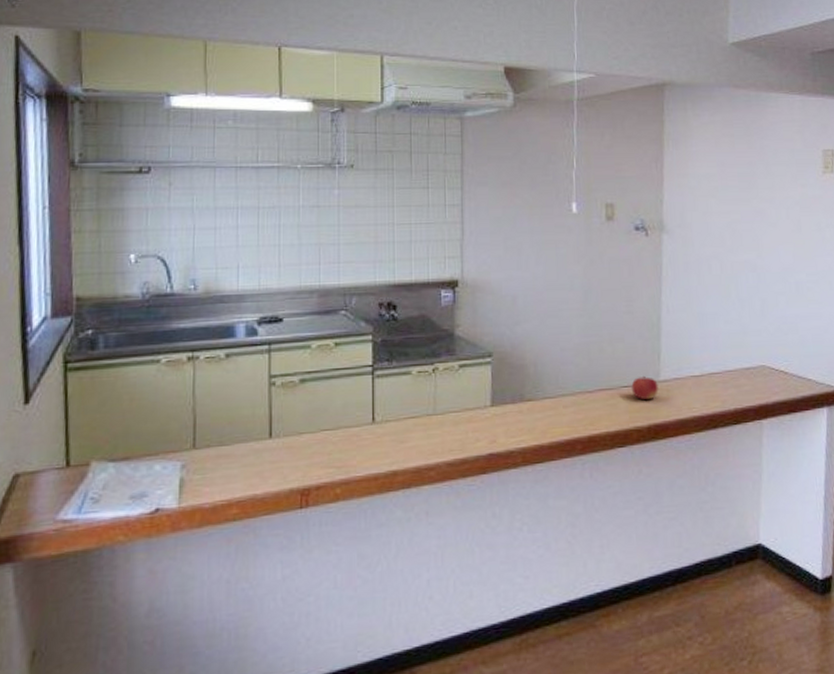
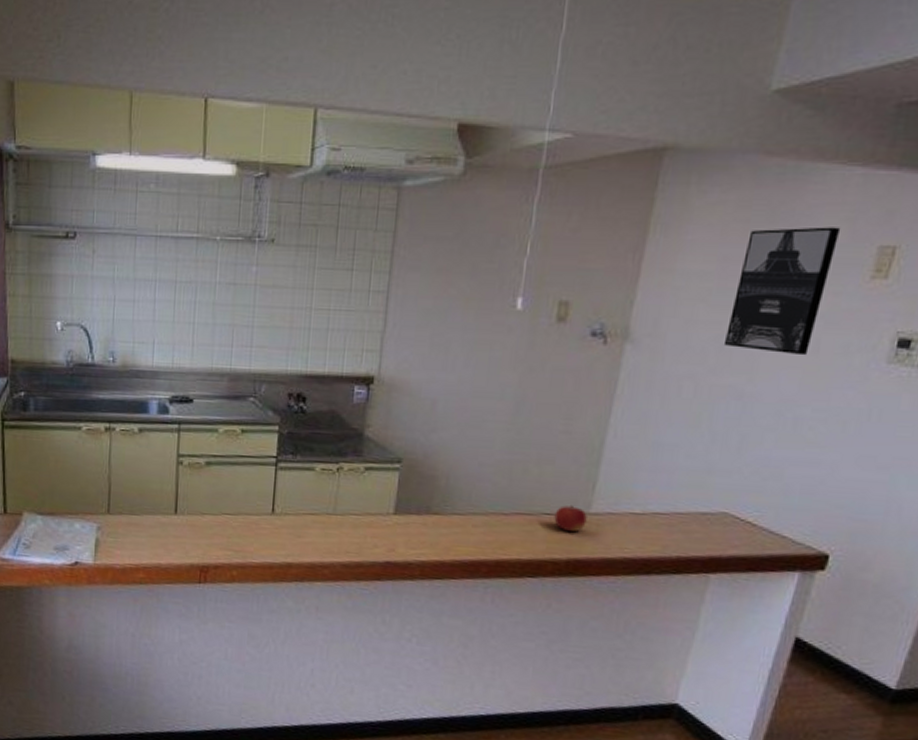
wall art: none [734,138,796,234] -> present [723,227,841,356]

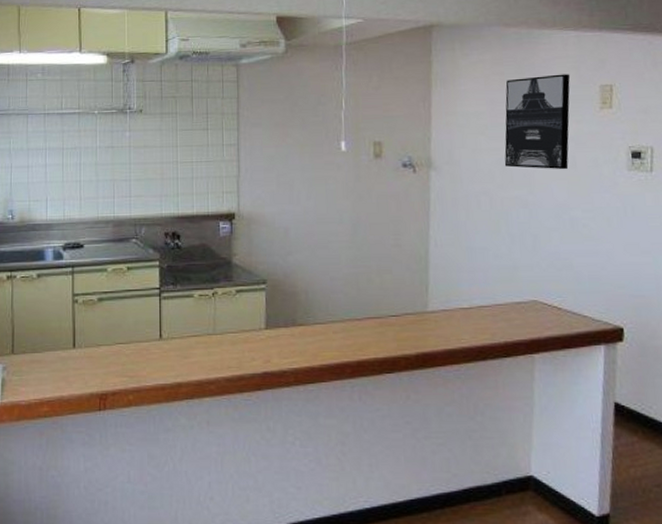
fruit: present [554,504,587,532] -> none [399,306,426,330]

